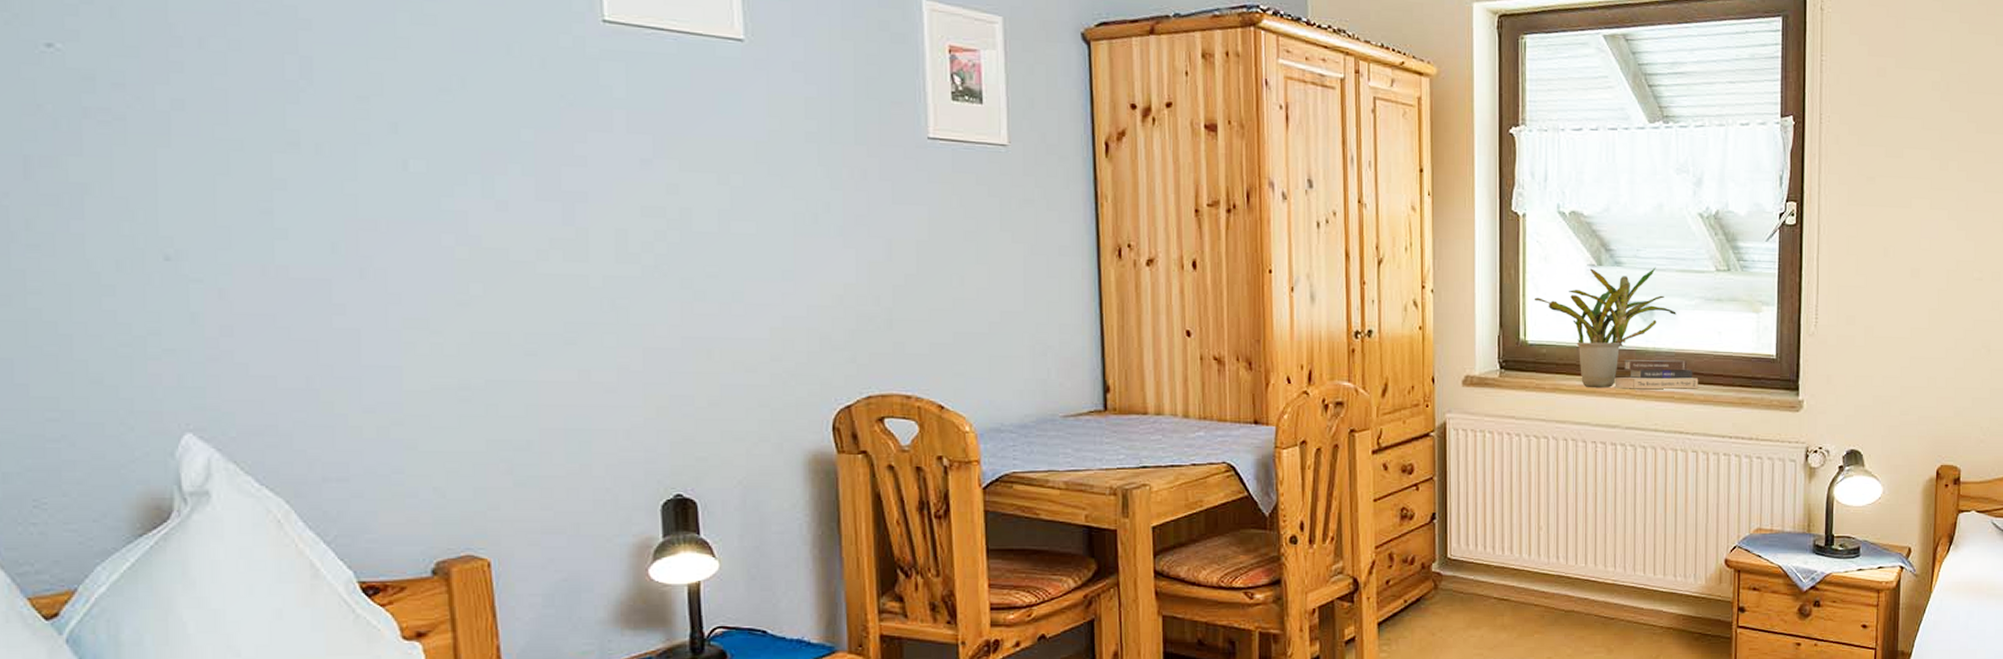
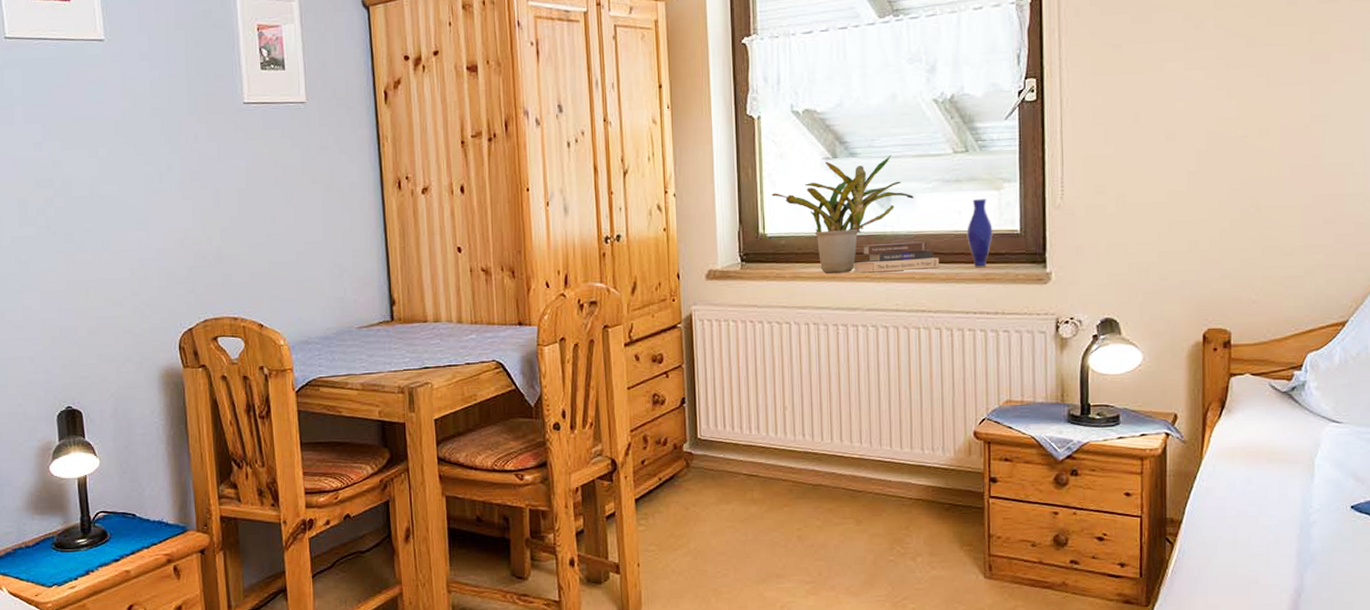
vase: none [1726,320,1751,390] -> present [966,199,993,267]

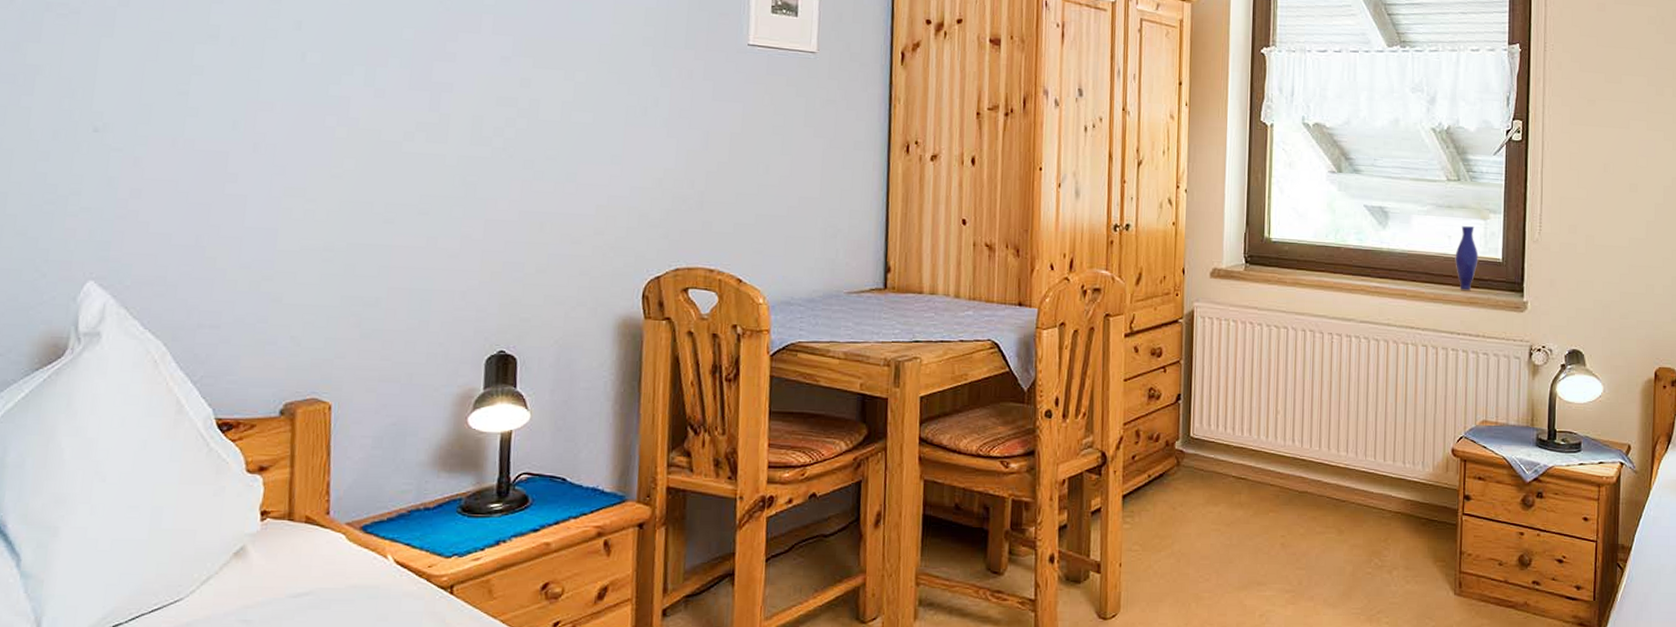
potted plant: present [771,154,914,273] -> none [1278,175,1410,284]
books: present [852,241,940,273] -> none [1350,258,1430,288]

